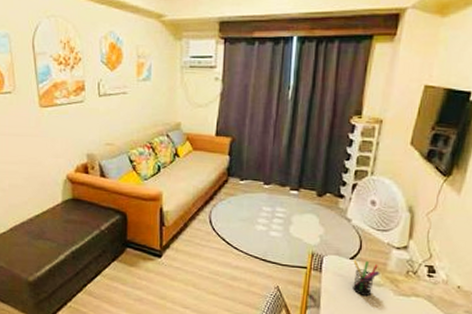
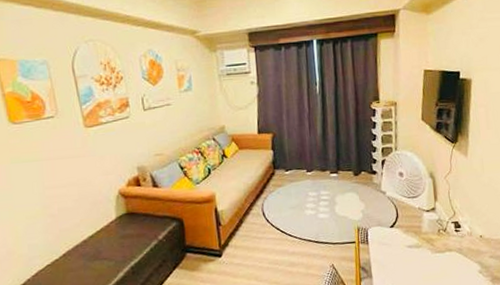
pen holder: present [353,260,380,297] -> none [393,226,417,260]

